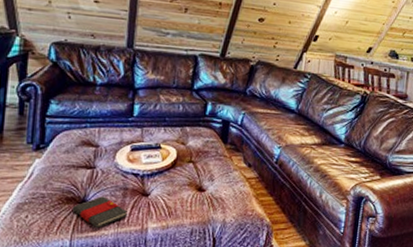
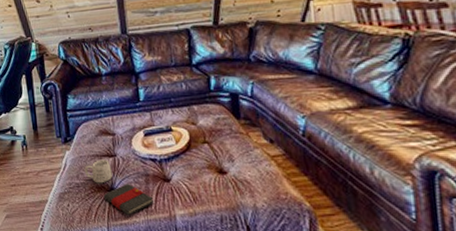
mug: none [54,170,88,195] -> present [84,159,112,184]

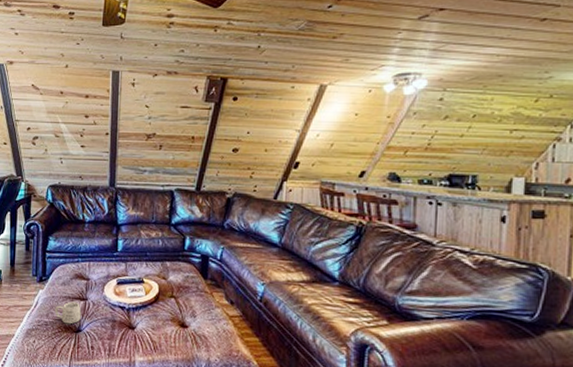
book: present [103,184,155,216] -> none [69,327,117,358]

